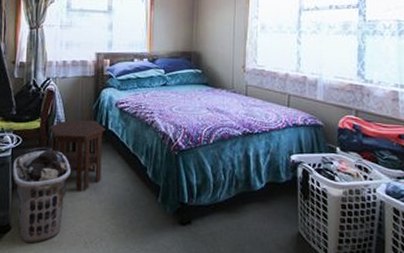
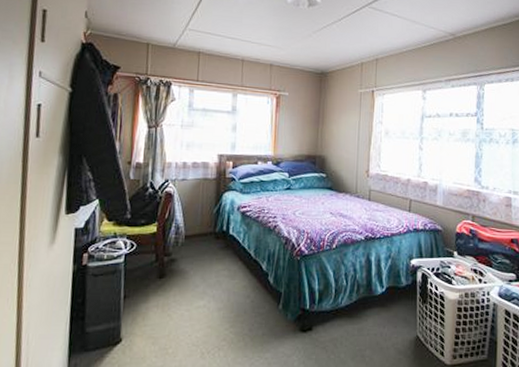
clothes hamper: present [12,146,71,244] -> none [124,252,189,356]
side table: present [49,119,106,191] -> none [166,223,227,299]

